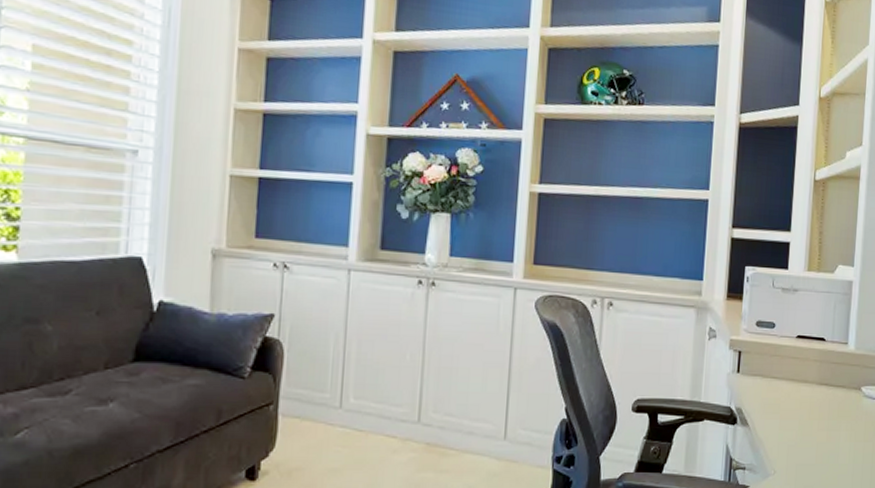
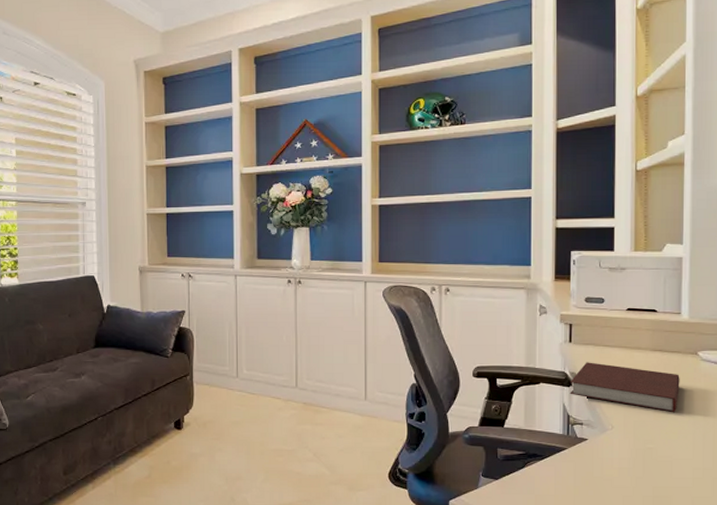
notebook: none [734,396,843,456] -> present [570,362,680,413]

